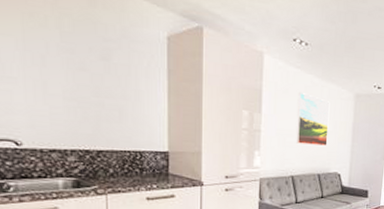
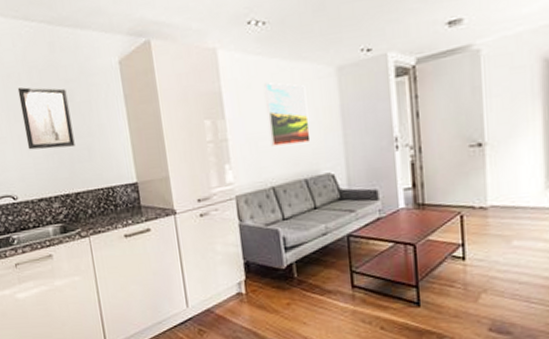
wall art: none [41,31,105,105] -> present [17,87,75,150]

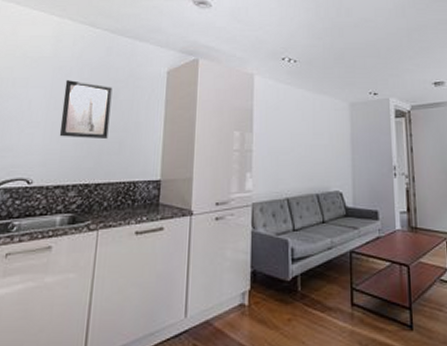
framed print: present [263,82,311,146] -> none [289,108,324,161]

